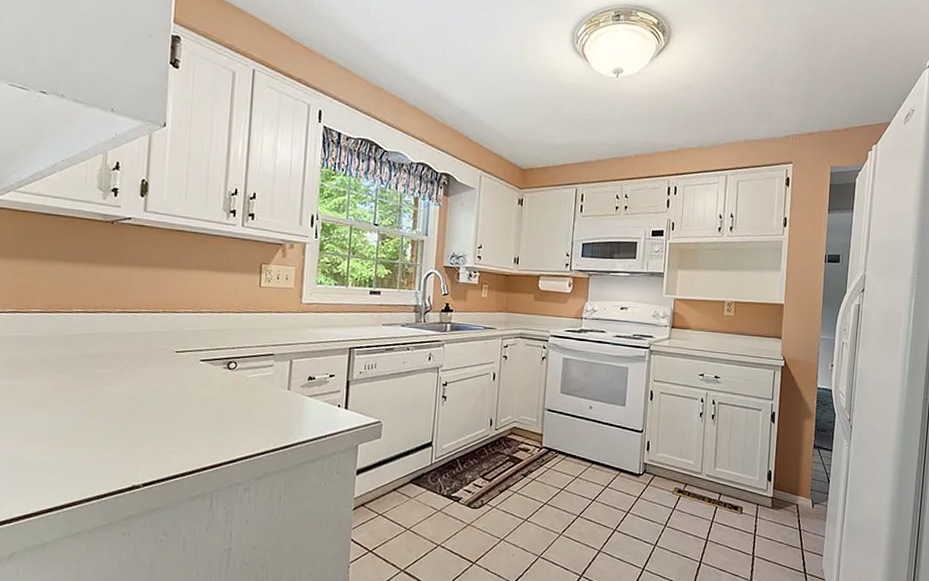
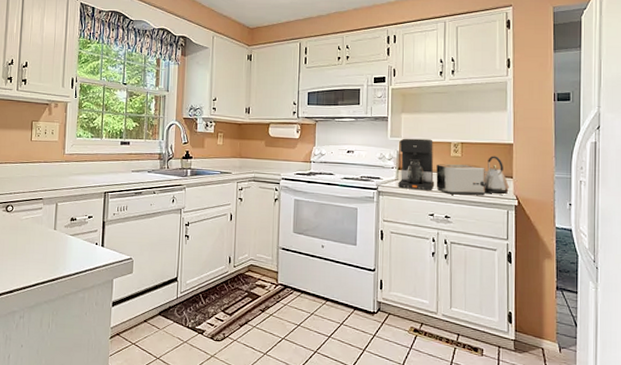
coffee maker: none [670,295,708,351] -> present [398,138,435,191]
toaster: none [708,323,757,356] -> present [436,163,486,196]
kettle: none [754,316,778,355] -> present [485,156,510,195]

